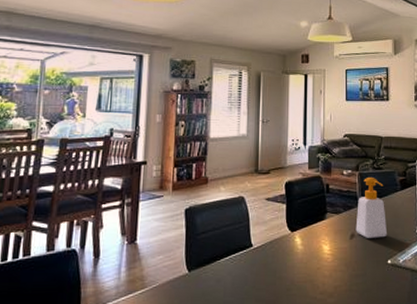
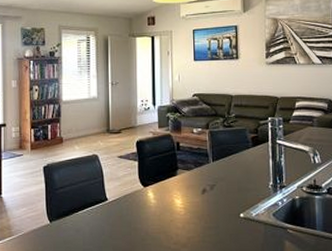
soap bottle: present [355,178,388,238] -> none [207,135,240,193]

